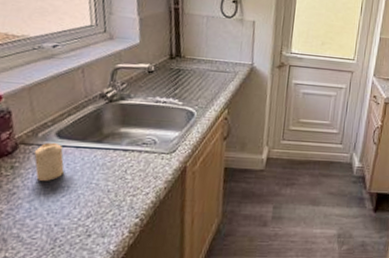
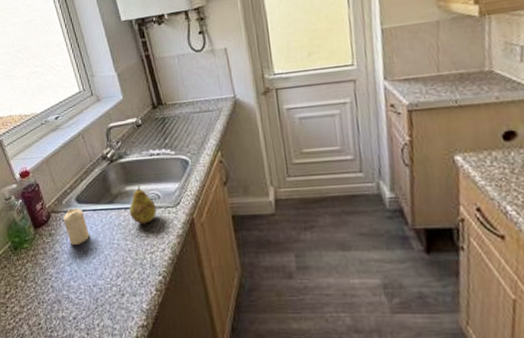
fruit: none [118,128,150,167] -> present [130,185,157,224]

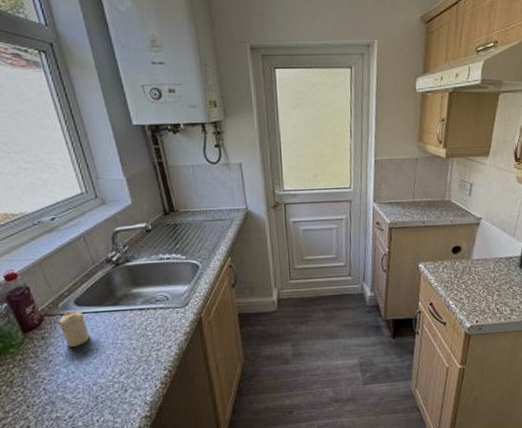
fruit: present [130,185,157,224] -> none [136,287,164,324]

